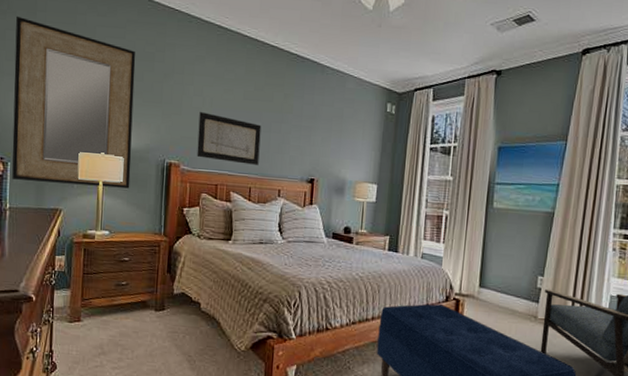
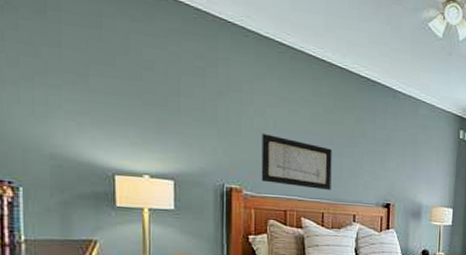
home mirror: present [12,16,136,189] -> none [18,13,183,216]

